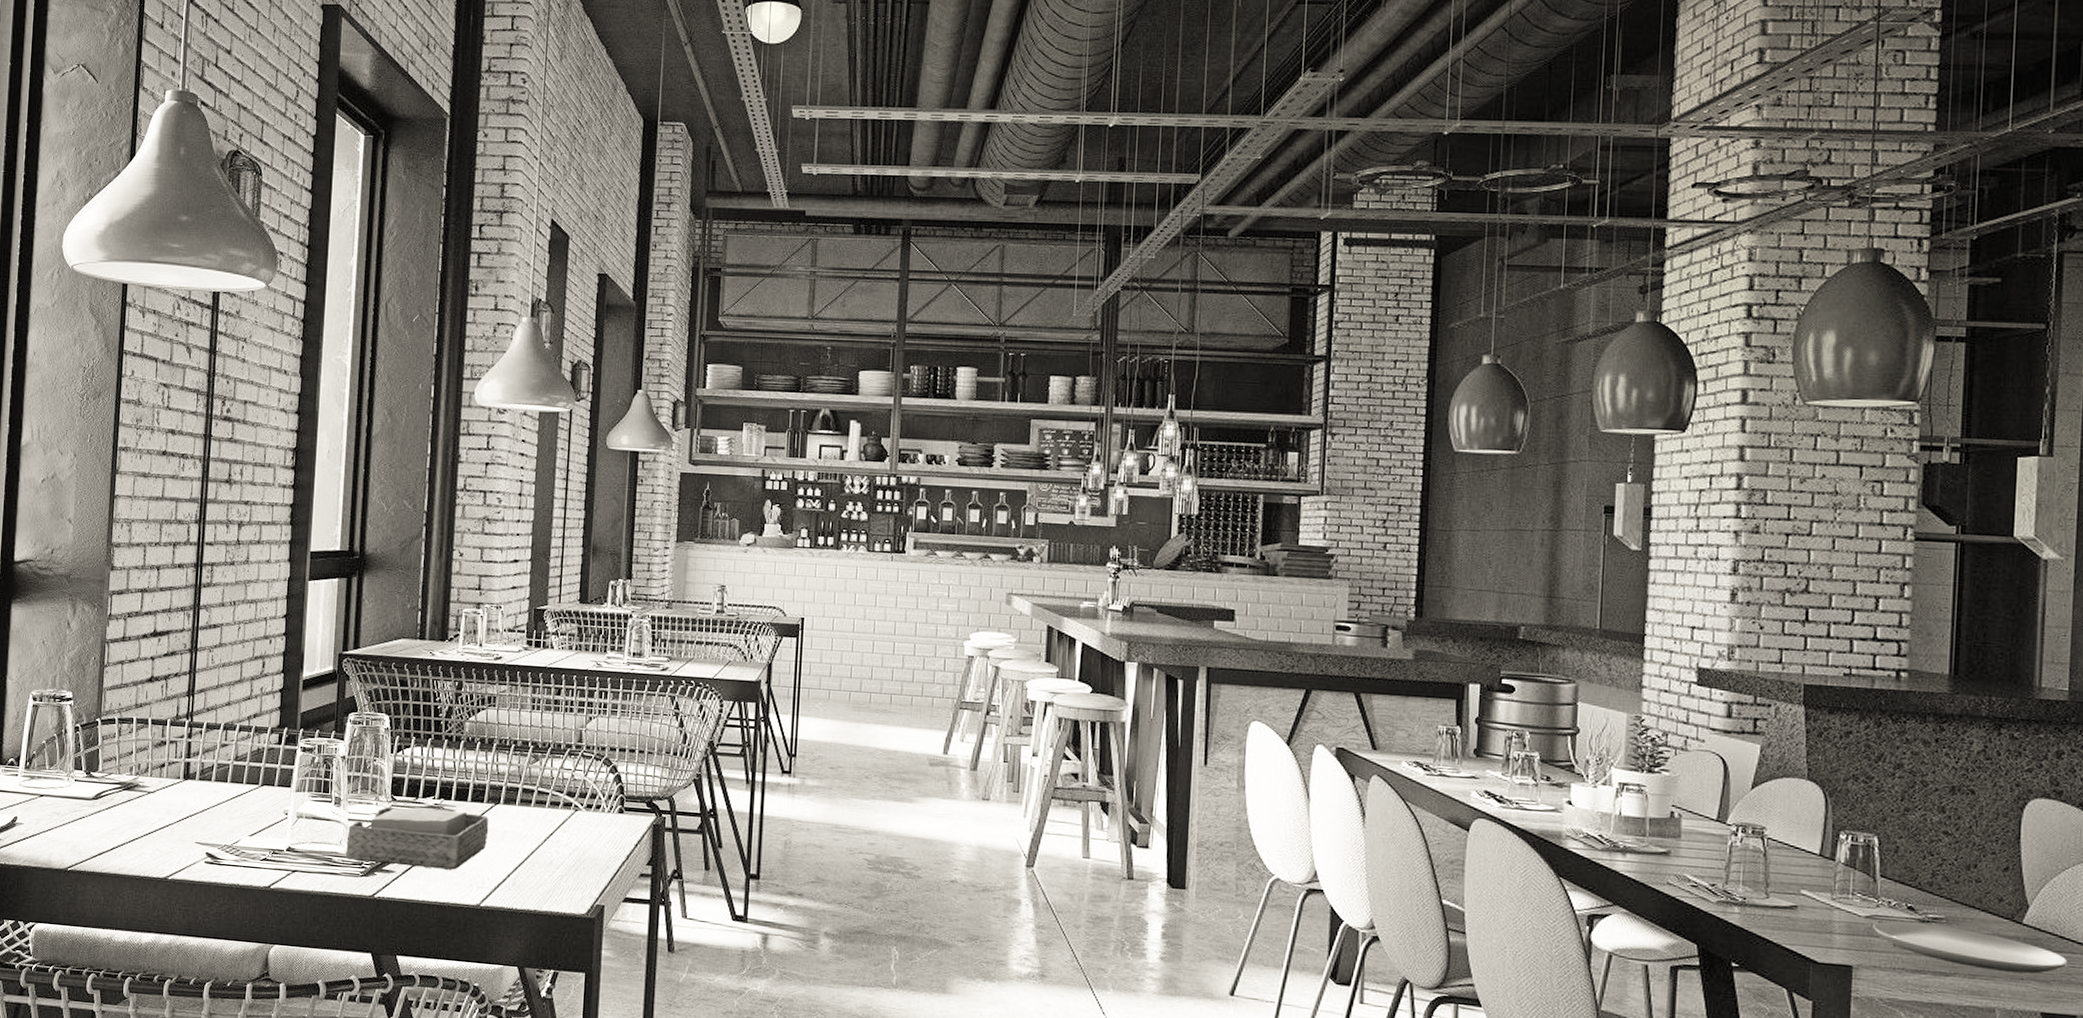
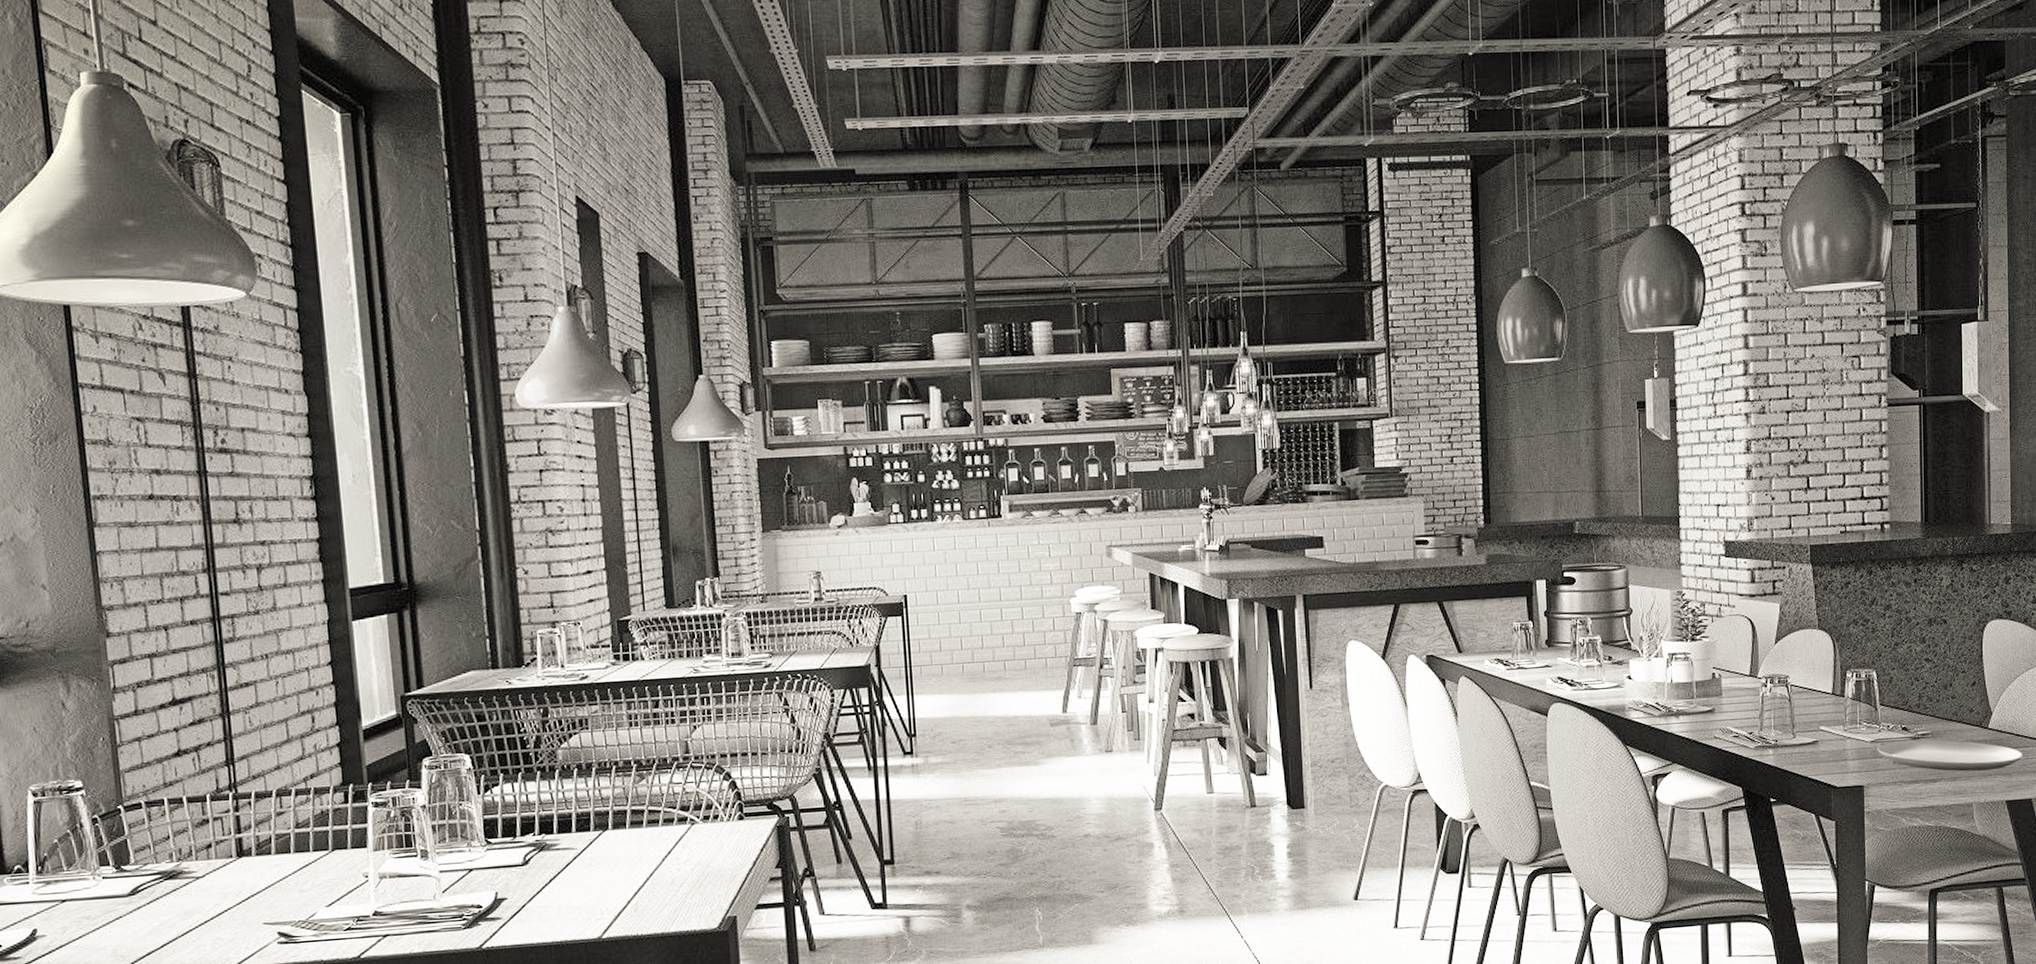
napkin holder: present [345,806,489,870] -> none [441,844,600,914]

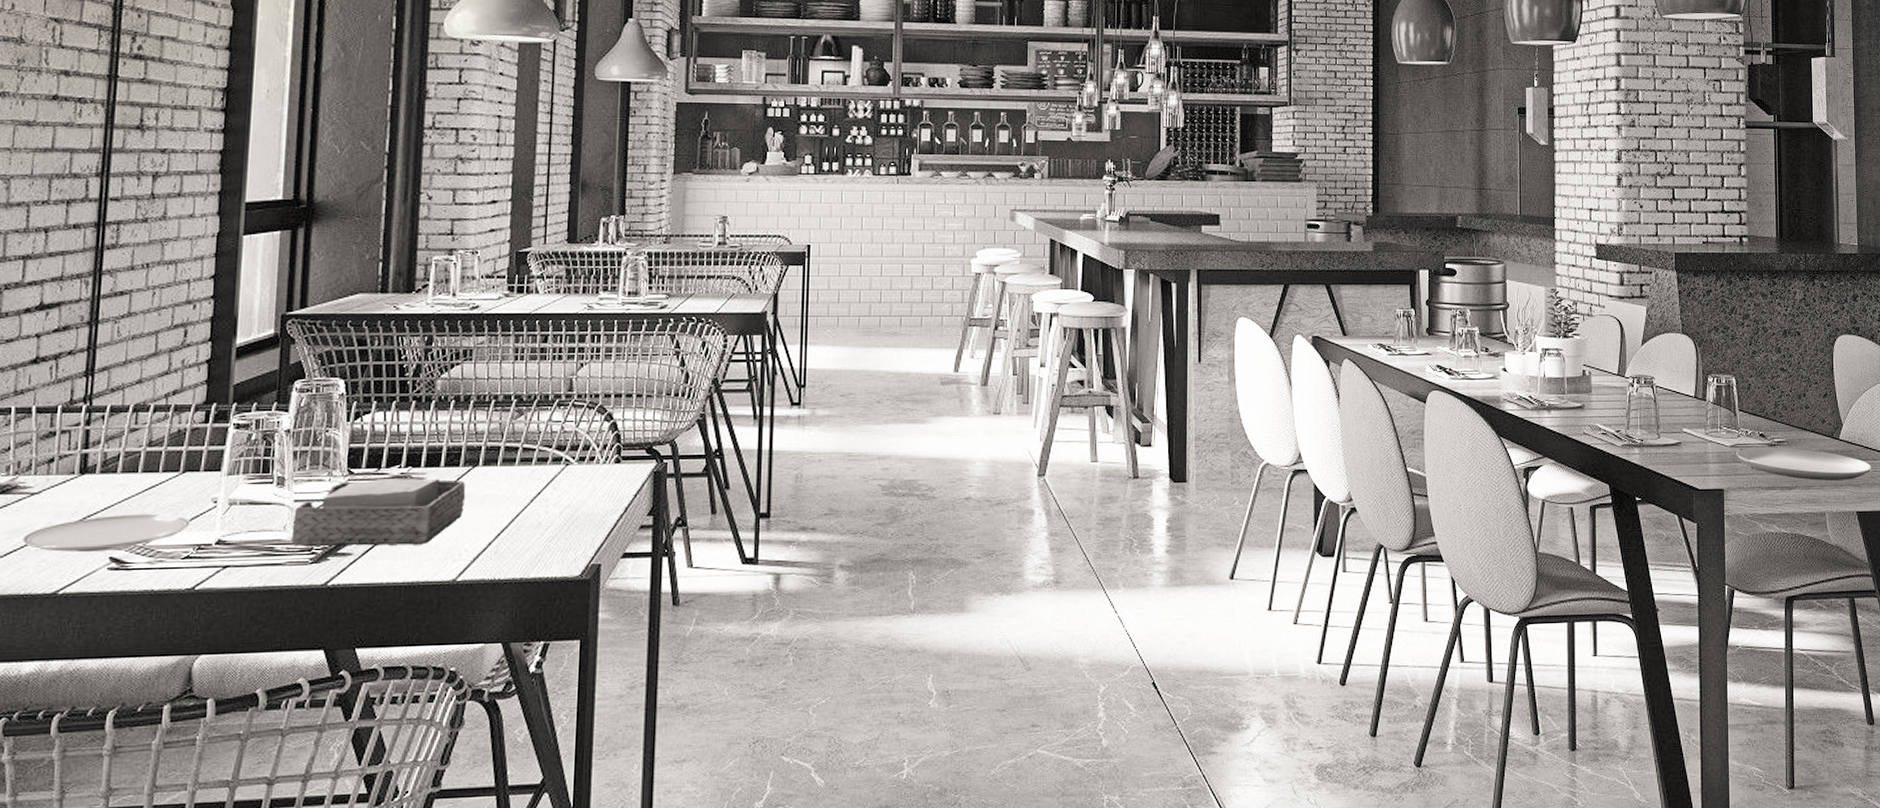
plate: none [195,890,348,930] -> present [22,513,192,552]
napkin holder: none [441,844,600,914] -> present [291,478,466,547]

